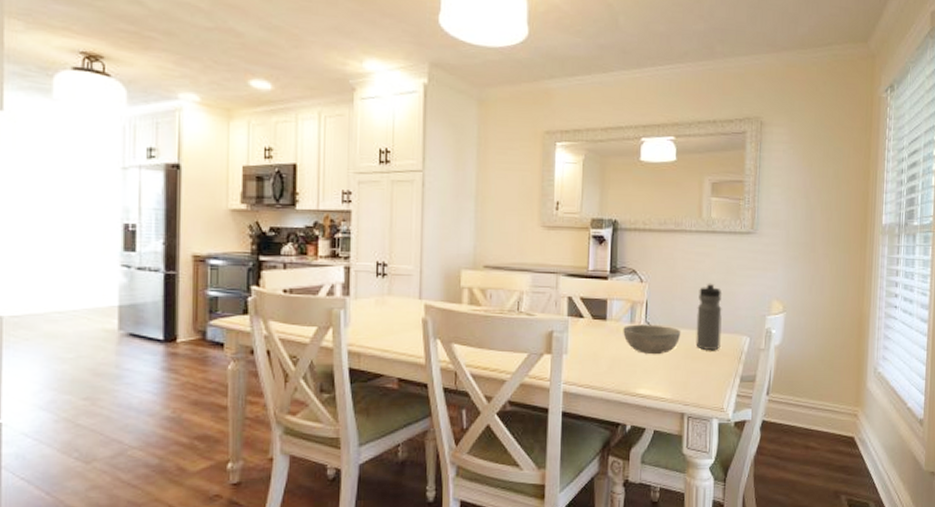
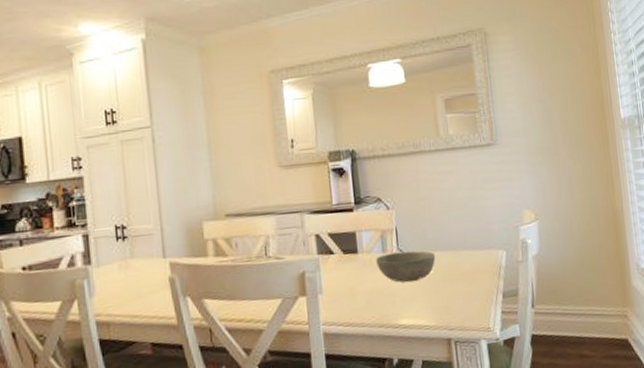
water bottle: present [696,283,723,350] -> none [447,200,478,270]

